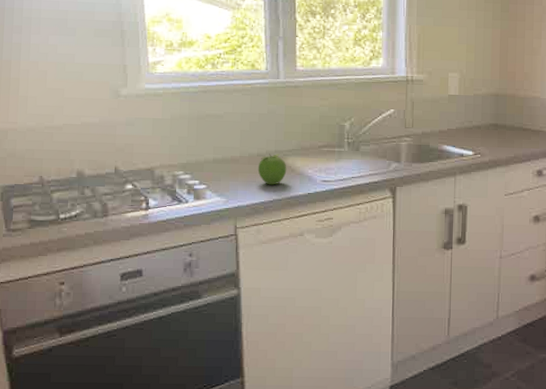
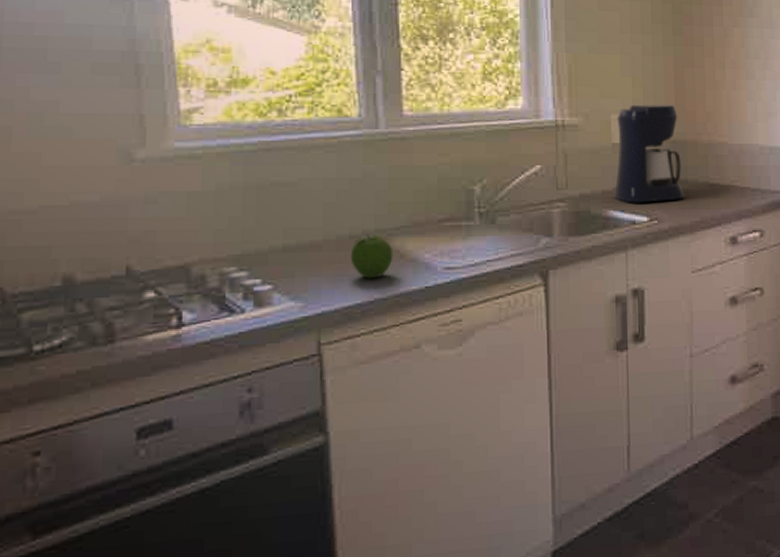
coffee maker: none [448,65,503,141] -> present [614,103,685,203]

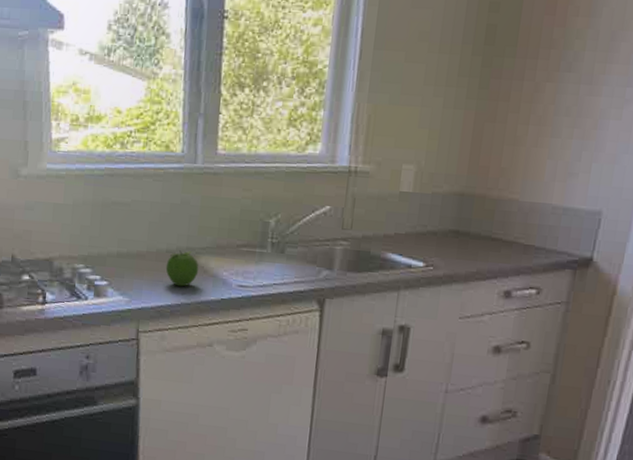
coffee maker: present [614,103,685,203] -> none [394,156,471,250]

